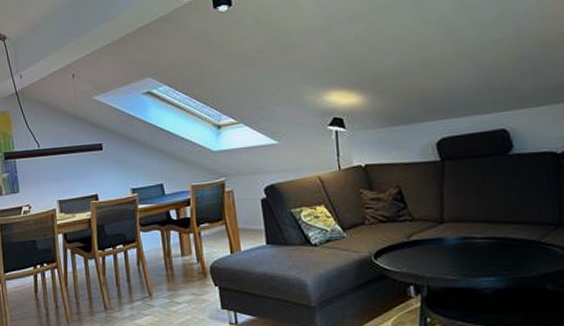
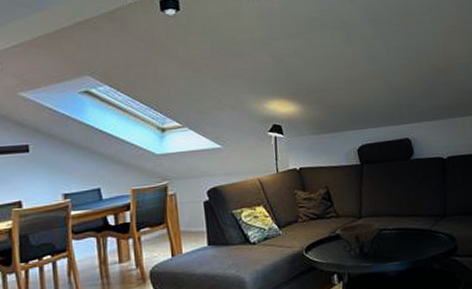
decorative bowl: none [402,228,485,270] -> present [328,222,392,259]

